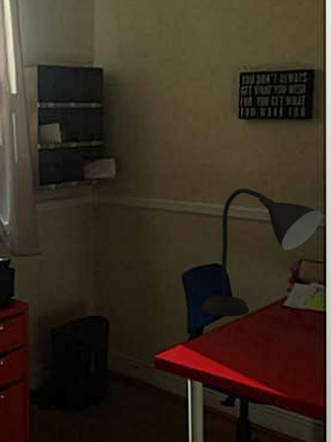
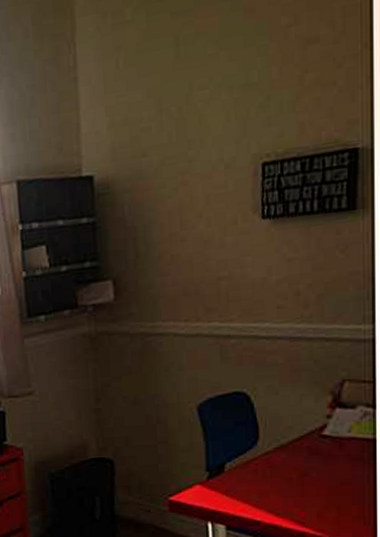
desk lamp: present [199,188,323,317] -> none [219,301,371,452]

